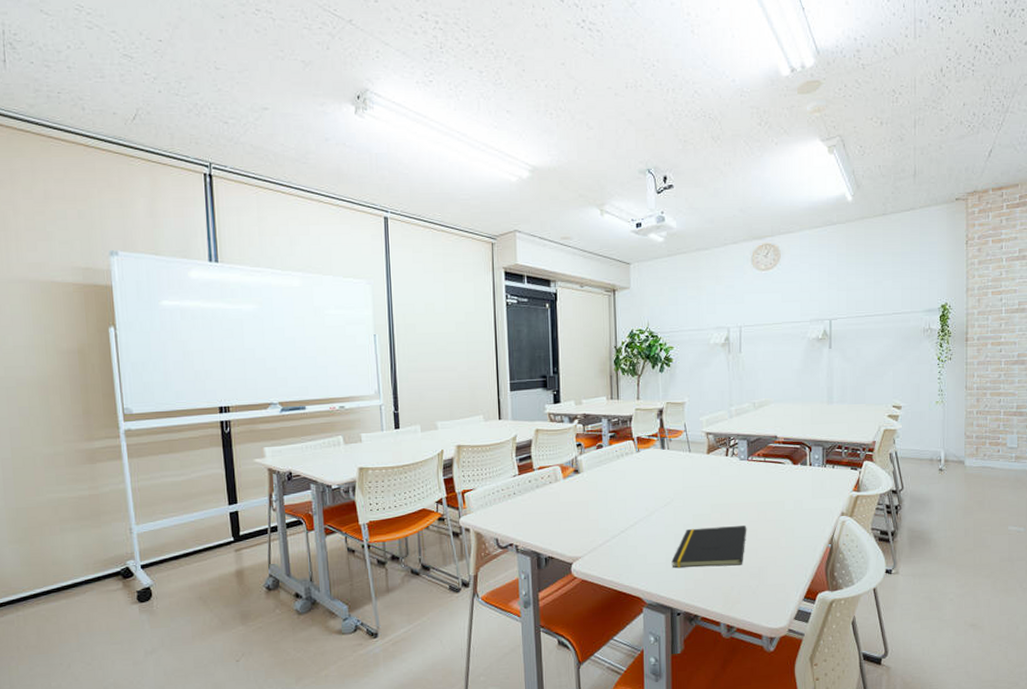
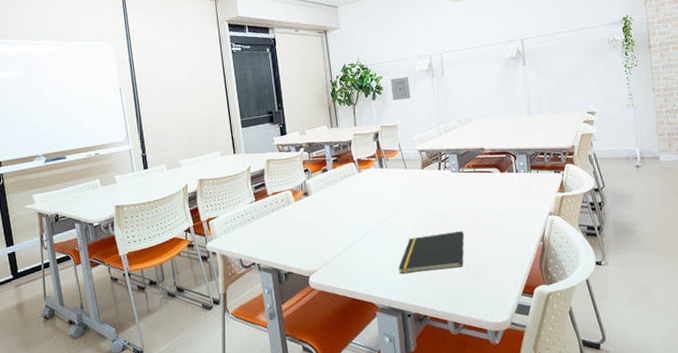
wall art: none [682,350,702,375] -> present [390,77,411,101]

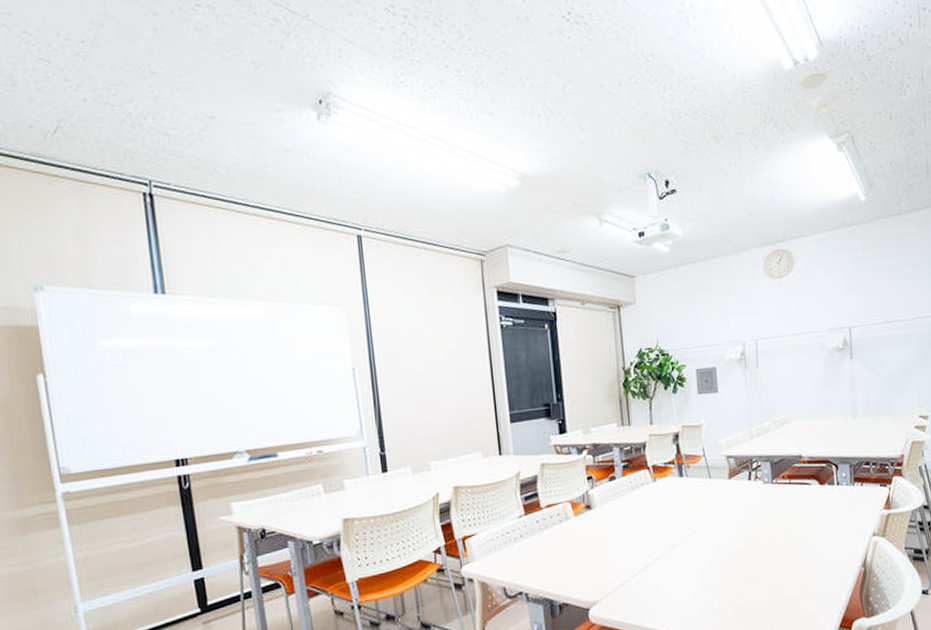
notepad: present [398,231,465,274] -> none [697,554,776,605]

